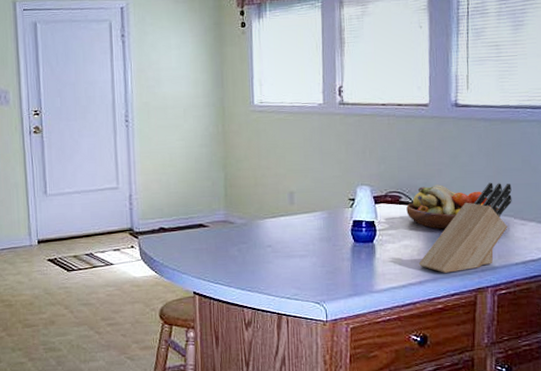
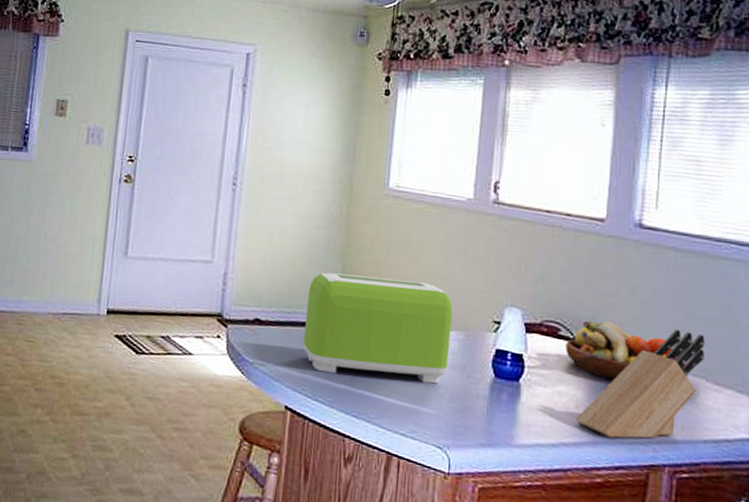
toaster: none [200,177,317,261] -> present [303,272,453,384]

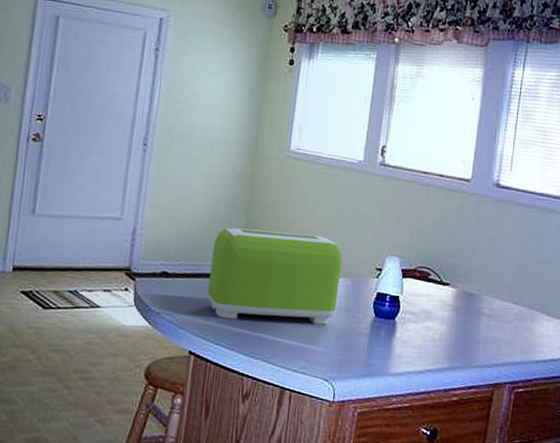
fruit bowl: present [565,320,688,380] -> none [434,266,527,315]
knife block: present [576,329,705,439] -> none [439,271,542,363]

